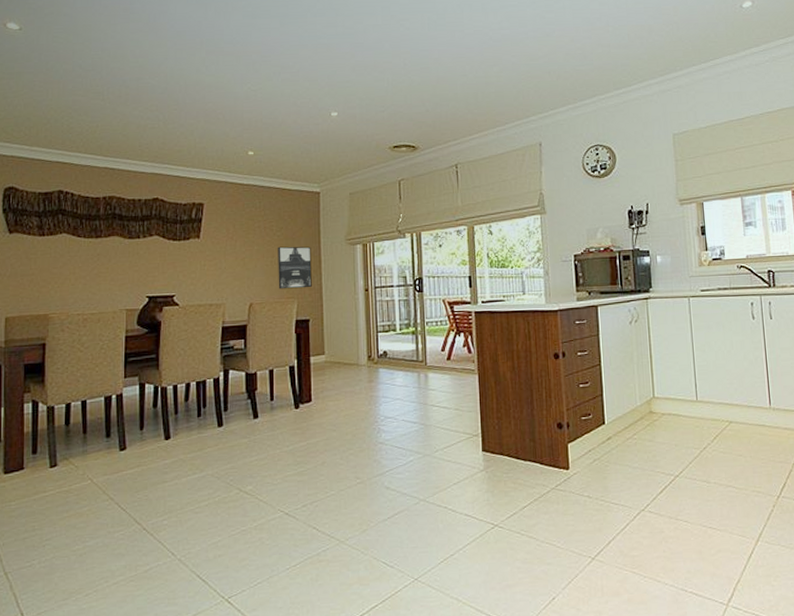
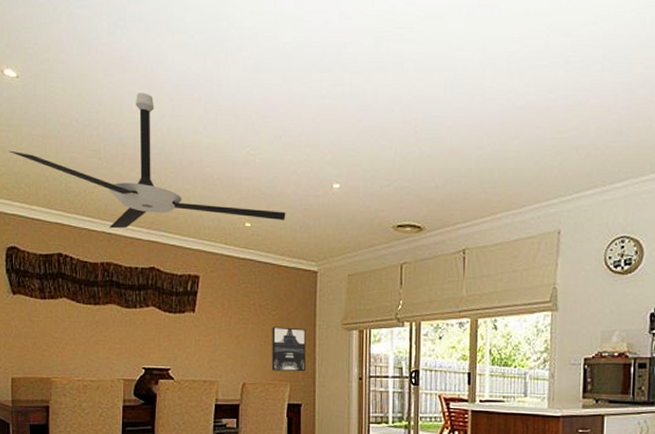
ceiling fan: none [9,39,288,164] -> present [9,93,286,229]

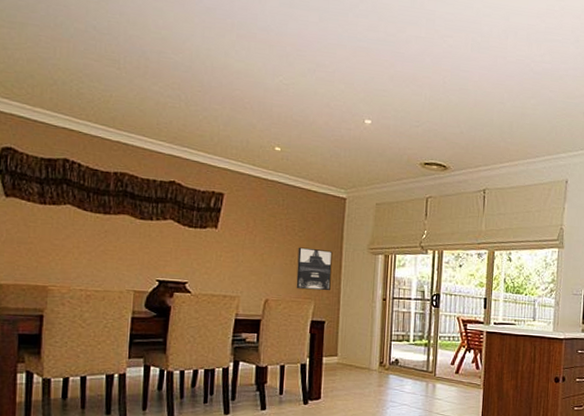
ceiling fan: present [9,93,286,229] -> none [9,9,317,149]

